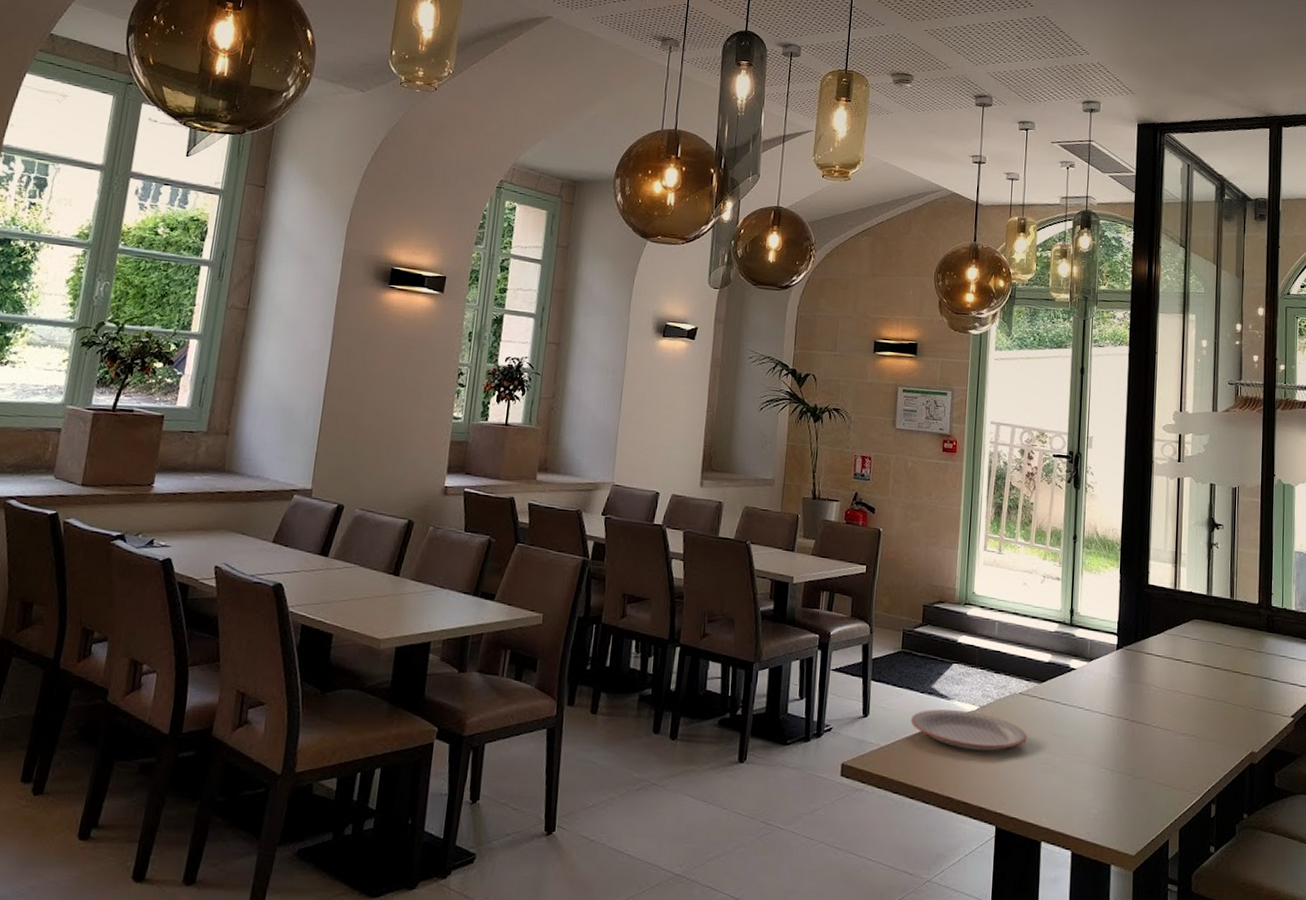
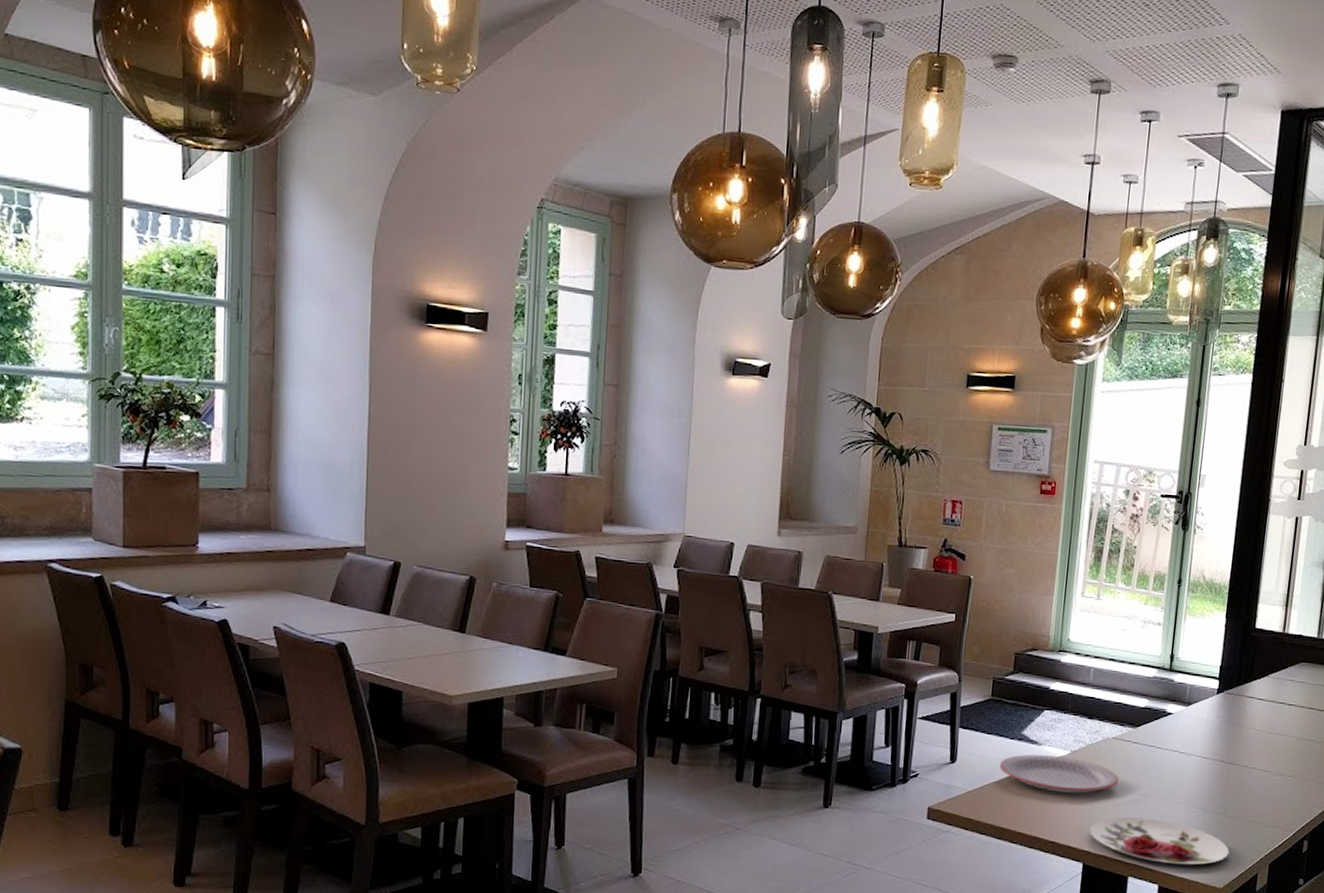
plate: none [1001,776,1139,830] -> present [1090,817,1230,865]

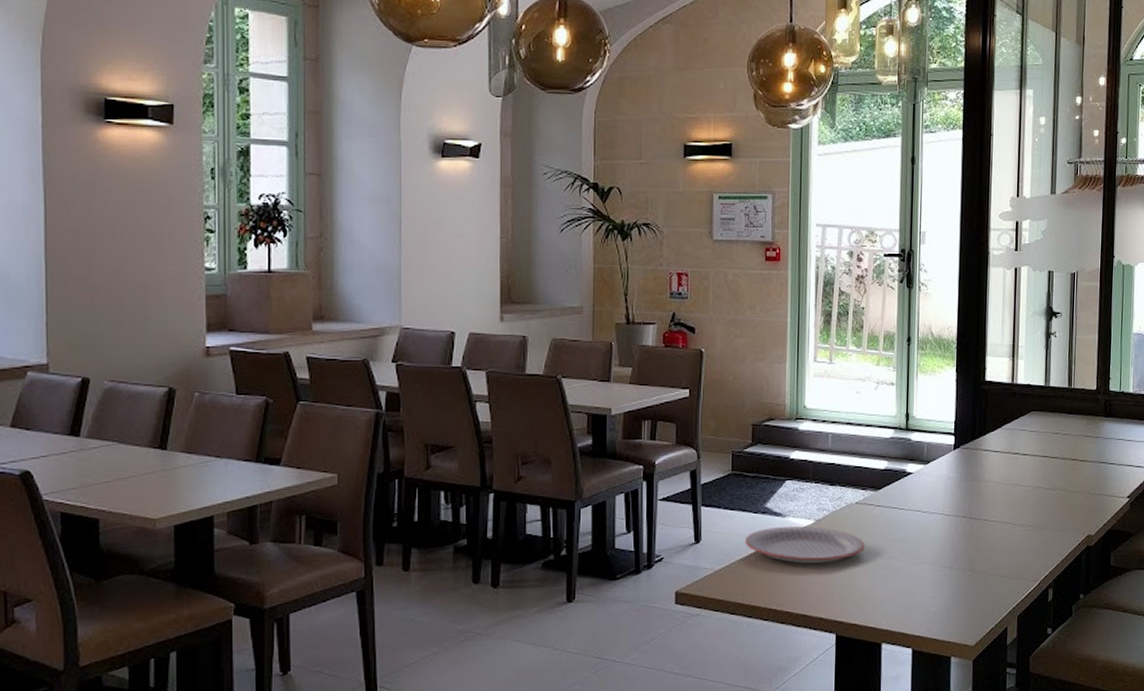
plate: present [1090,817,1230,865] -> none [841,581,978,626]

